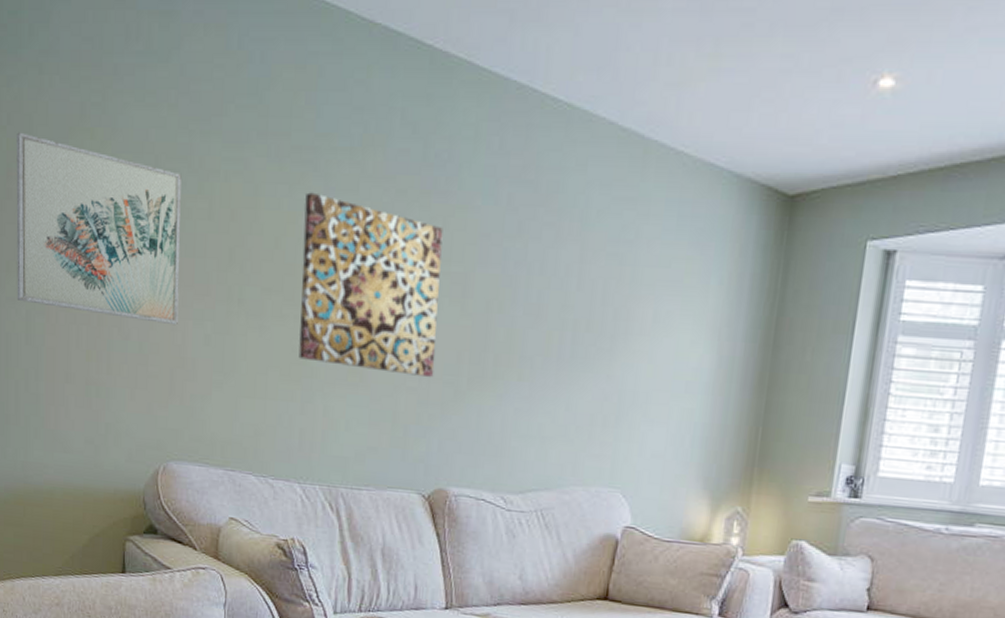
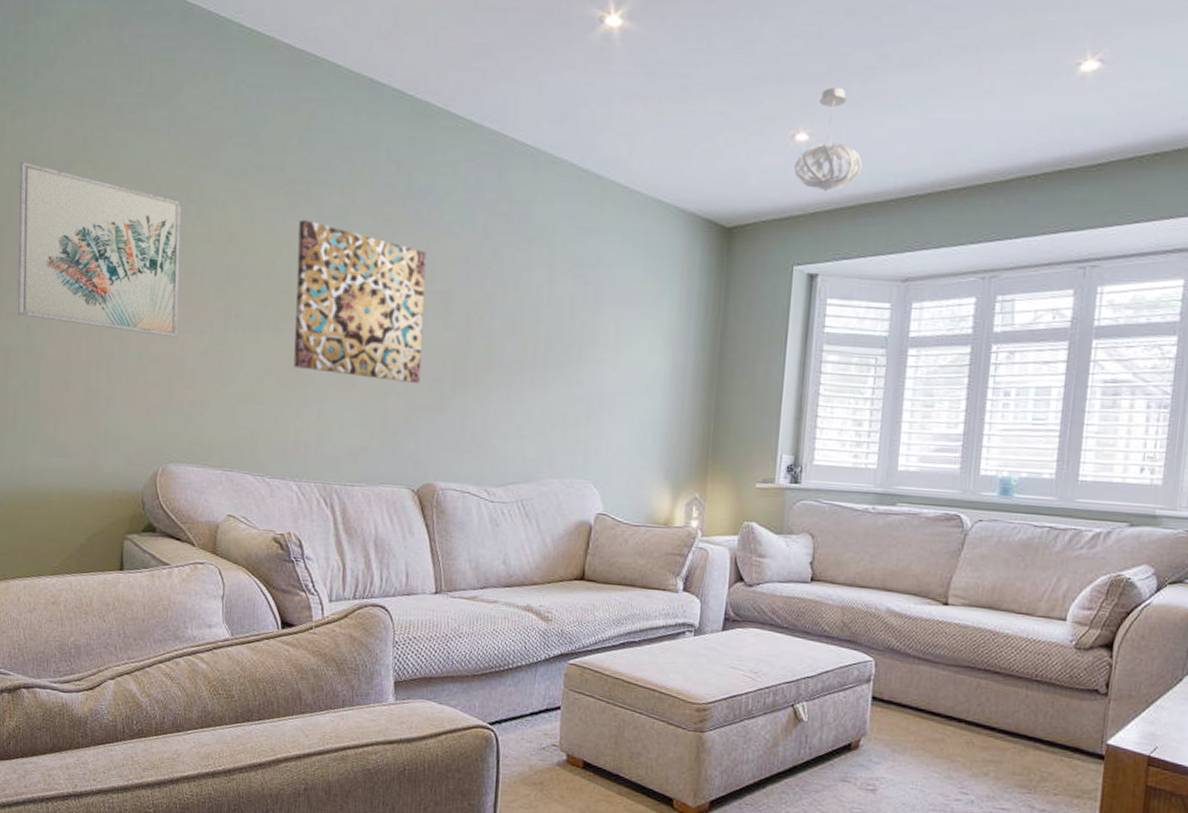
pendant light: none [874,20,960,150] -> present [794,88,862,192]

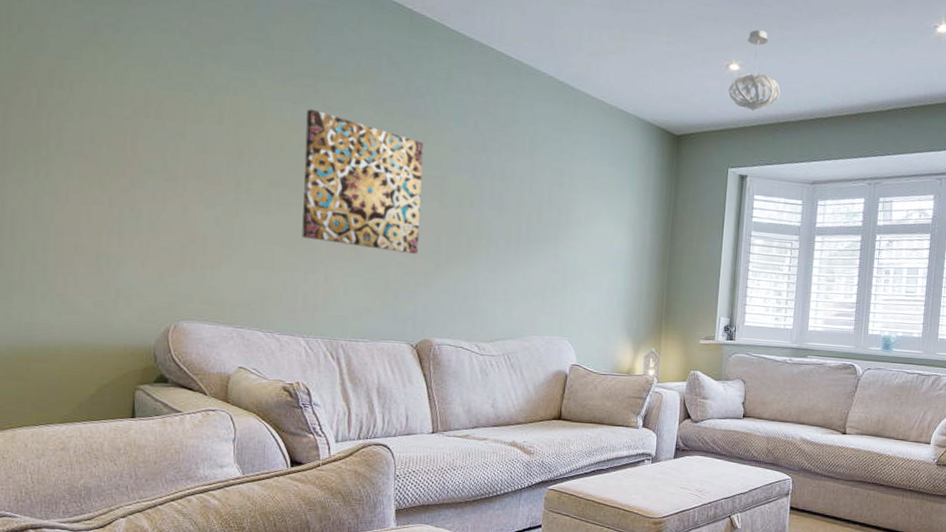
wall art: present [17,161,181,338] -> none [24,40,193,208]

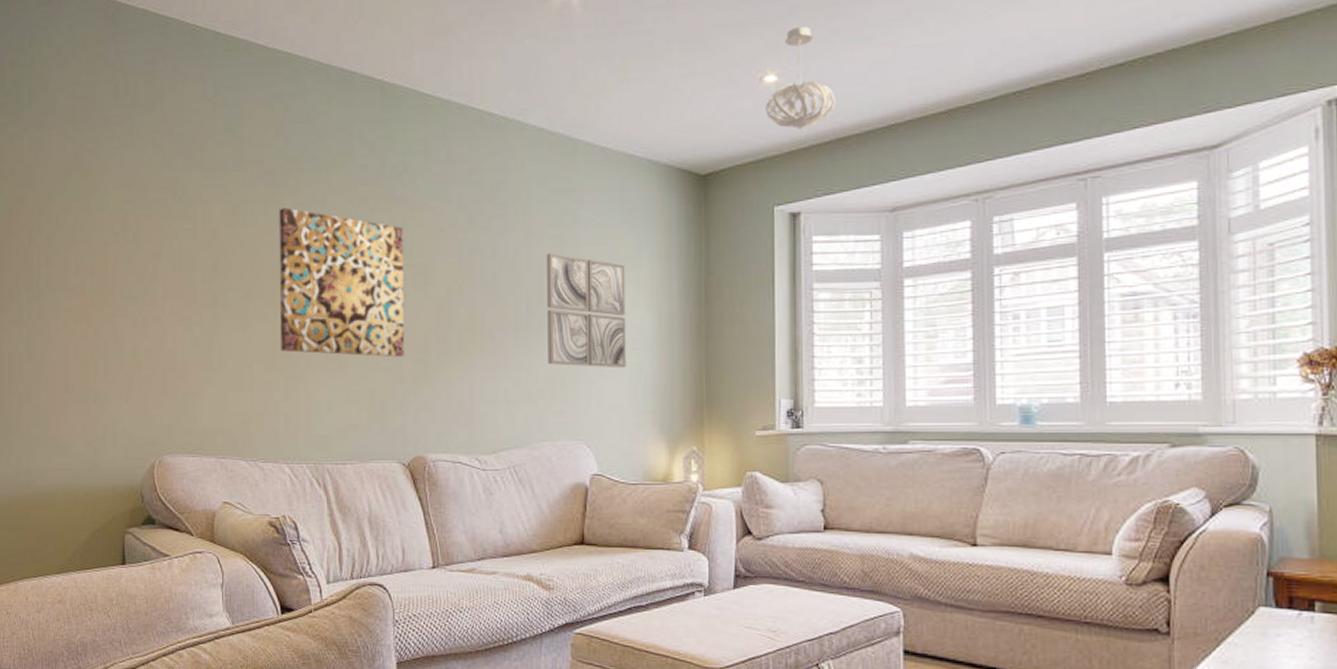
wall art: none [542,181,611,282] -> present [546,252,626,369]

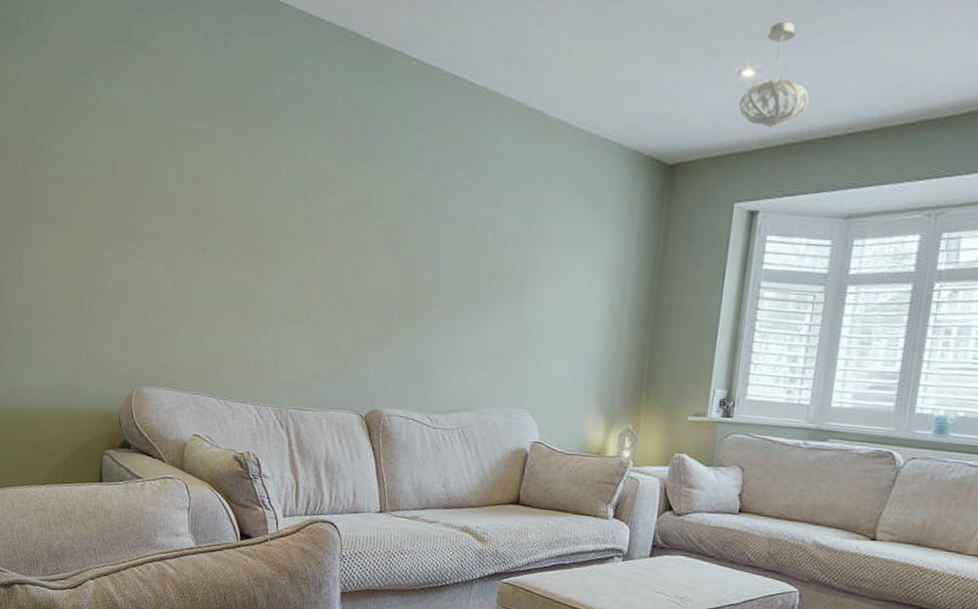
wall art: present [279,207,405,357] -> none [254,159,378,315]
wall art: present [546,252,626,369] -> none [503,228,586,346]

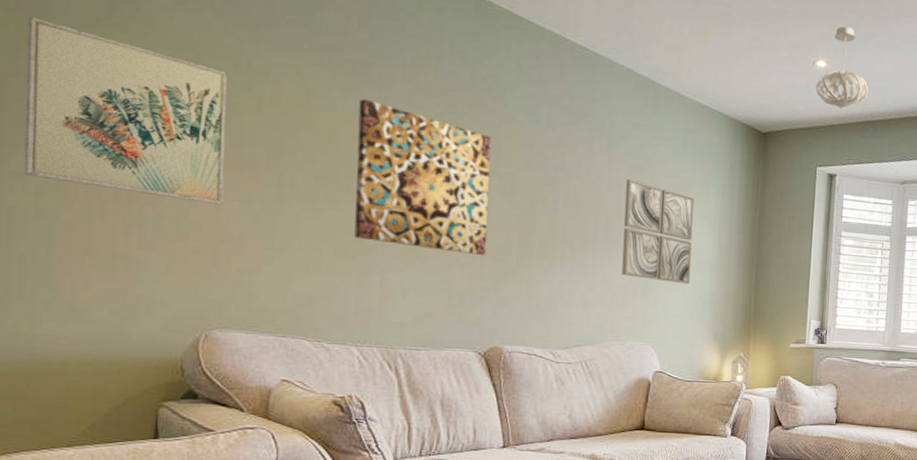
wall art: none [11,106,155,270] -> present [24,16,228,205]
wall art: none [254,159,378,315] -> present [354,99,491,255]
wall art: none [503,228,586,346] -> present [622,179,695,285]

